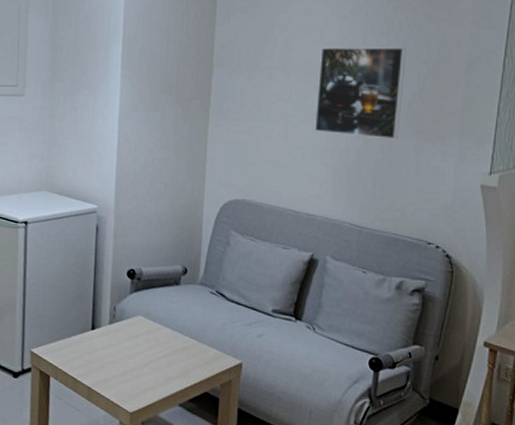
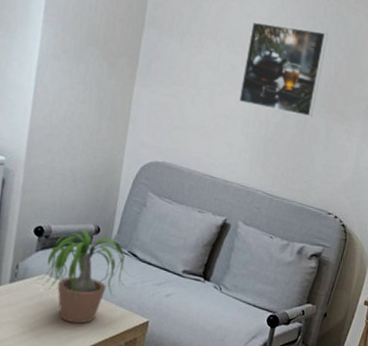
potted plant: none [132,270,224,365] -> present [36,228,135,324]

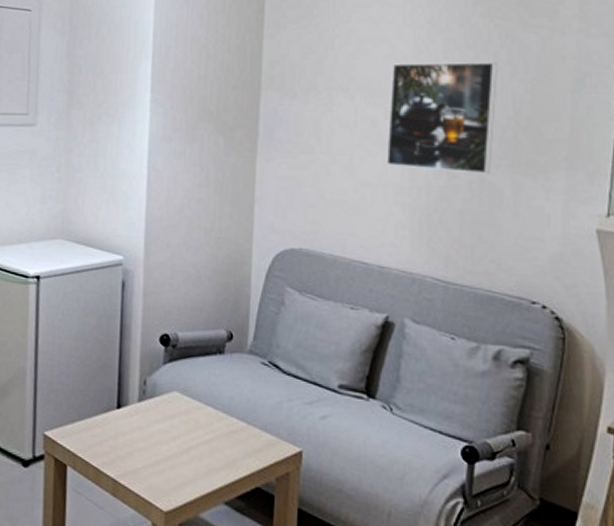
potted plant: present [36,228,135,324] -> none [166,335,279,453]

